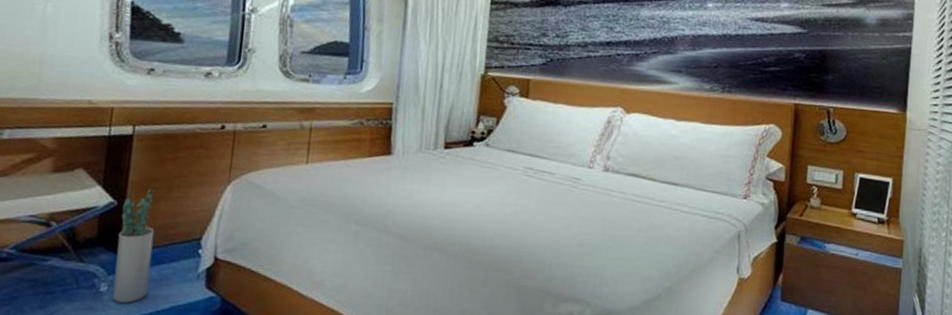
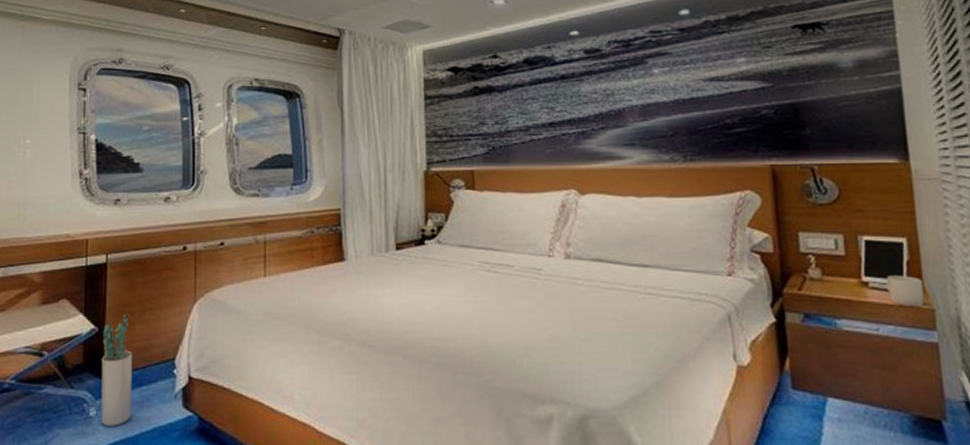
mug: none [869,209,898,238] -> present [885,275,924,307]

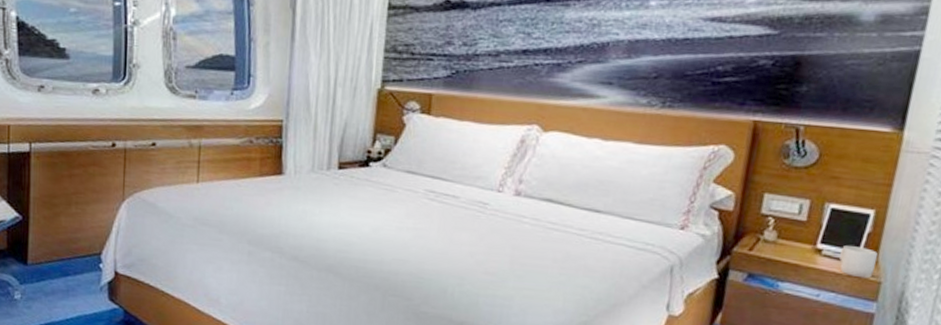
vase: present [101,309,133,428] -> none [25,200,58,312]

